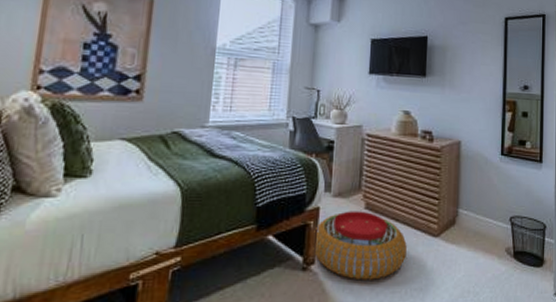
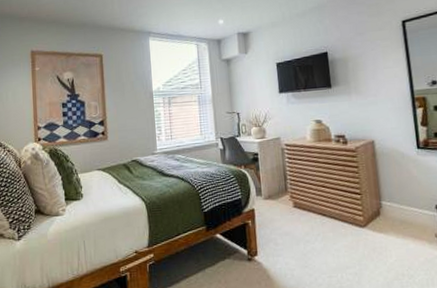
pouf: present [313,211,407,281] -> none [253,209,338,268]

